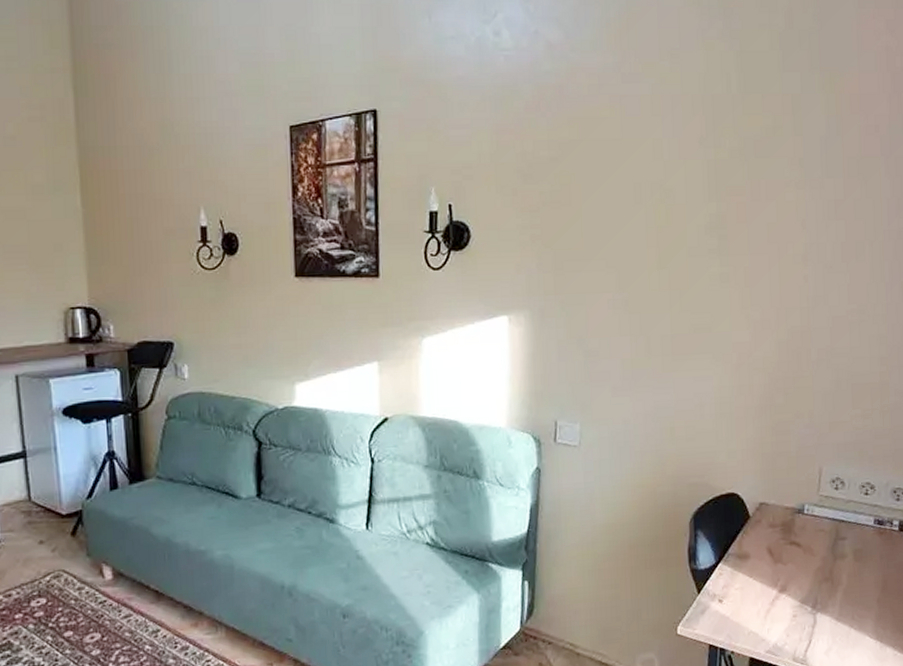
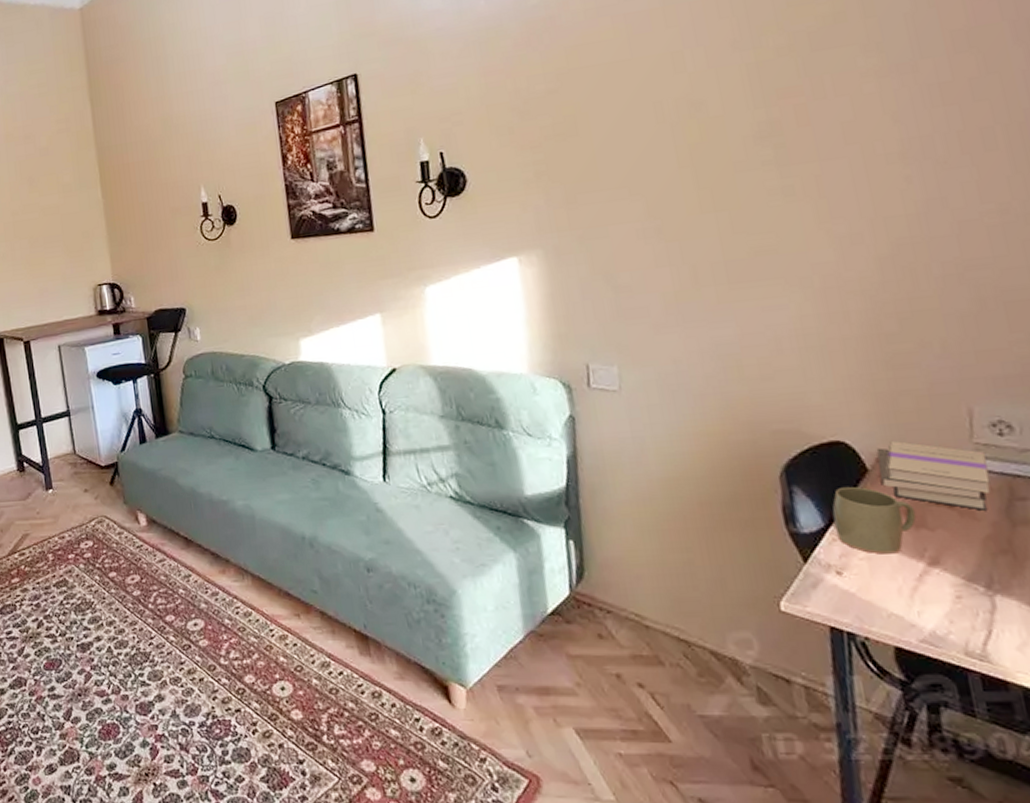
mug: none [722,530,777,585] -> present [832,487,917,554]
books: none [756,493,825,548] -> present [876,441,991,511]

